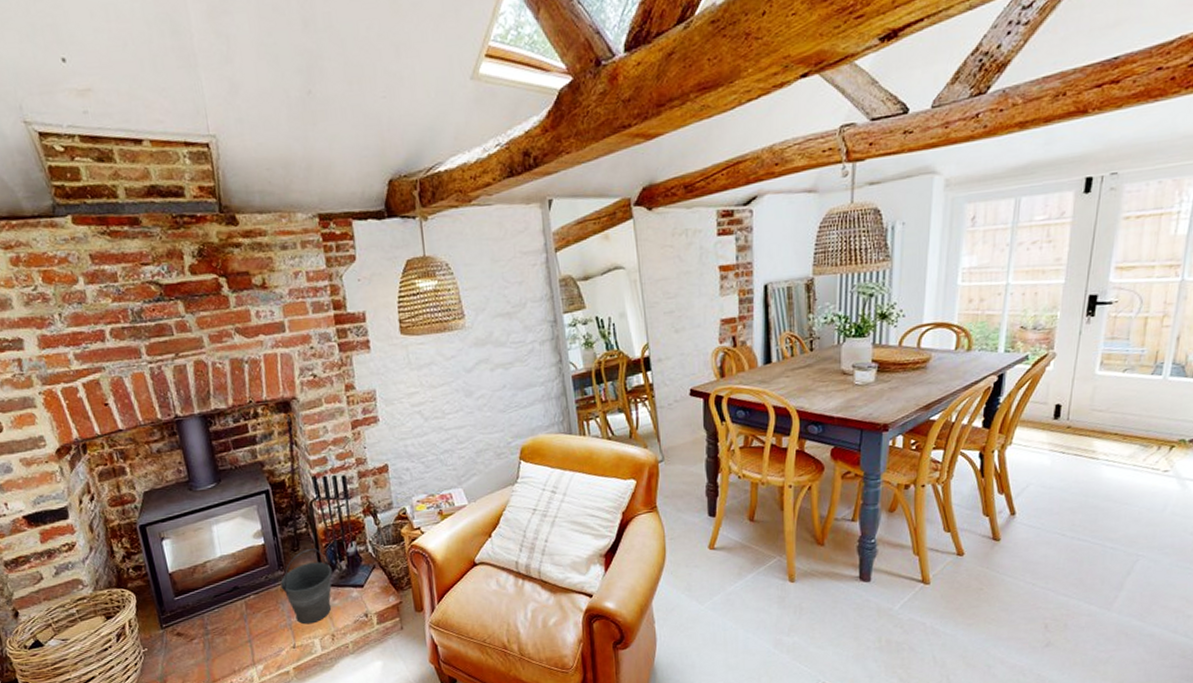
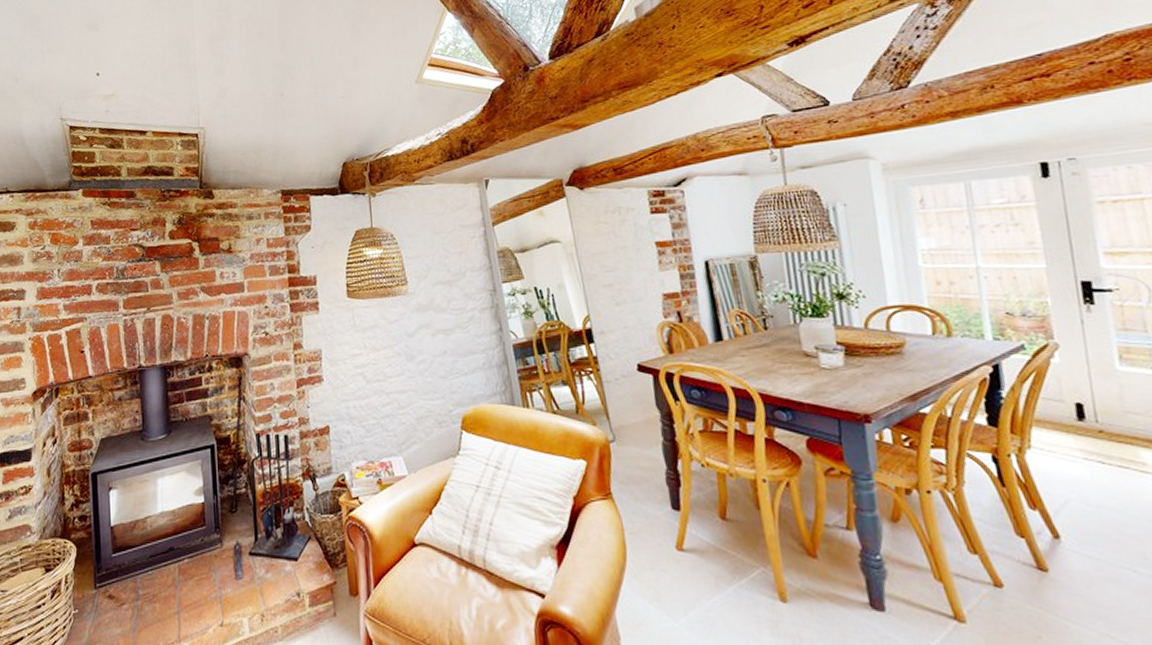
bucket: present [280,549,332,625] -> none [215,512,267,599]

